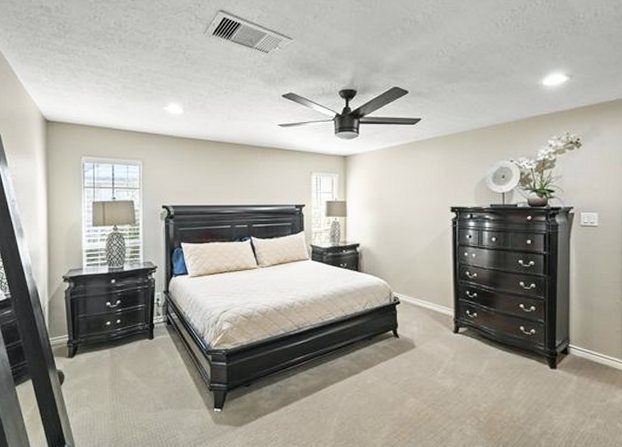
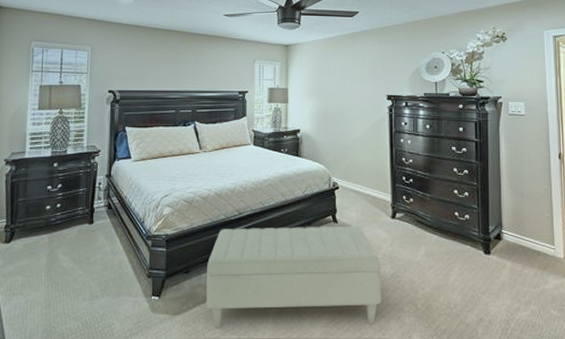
ottoman: none [268,340,443,439] -> present [206,226,381,328]

